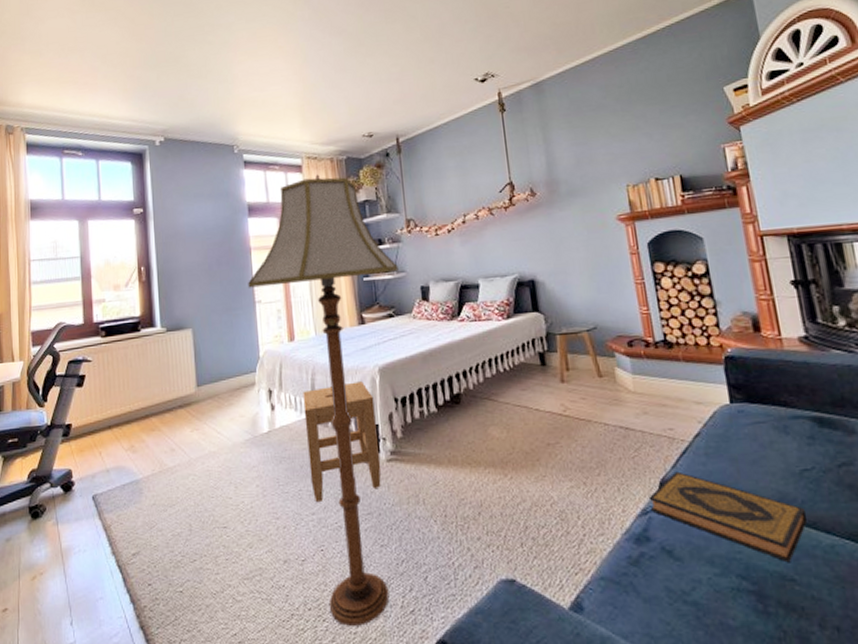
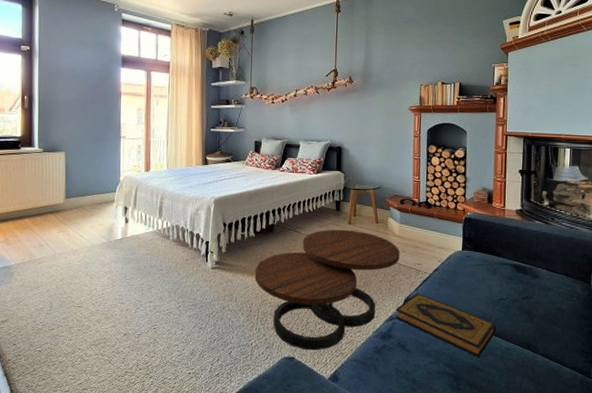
floor lamp: present [248,174,399,626] -> none [116,40,240,382]
stool: present [303,381,381,503] -> none [151,208,208,294]
coffee table: none [443,390,642,568] -> present [254,229,400,351]

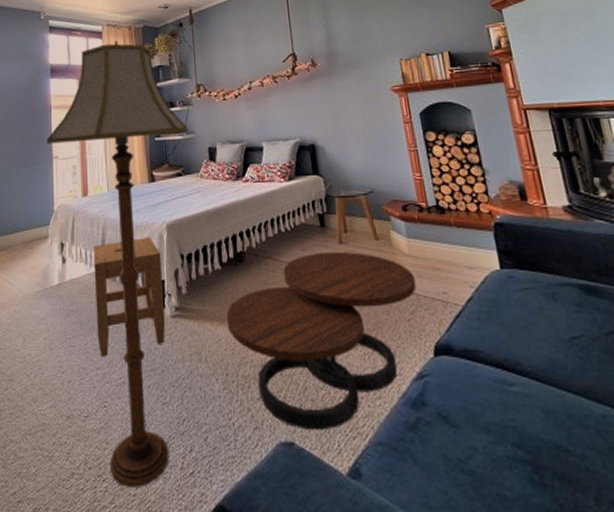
floor lamp: none [116,40,240,382] -> present [47,41,188,487]
stool: none [151,208,208,294] -> present [93,237,166,358]
hardback book: present [395,293,497,358] -> none [424,335,579,433]

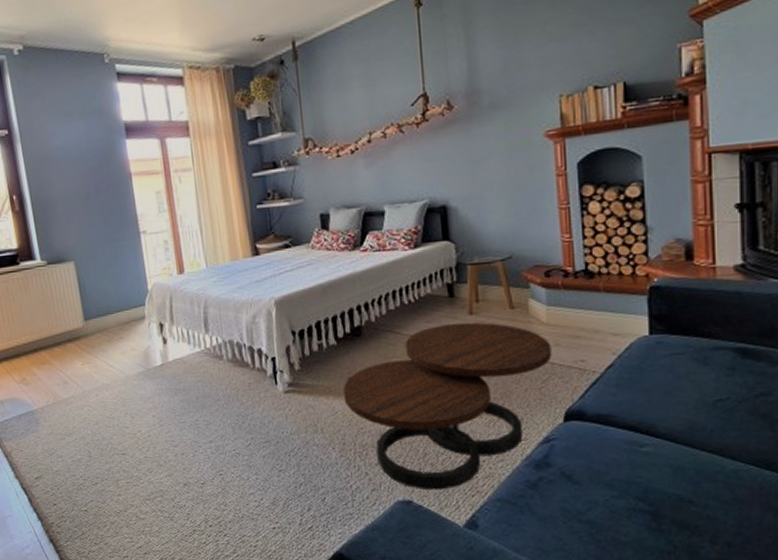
floor lamp: present [47,41,188,487] -> none [130,87,296,540]
stool: present [93,237,166,358] -> none [195,314,279,432]

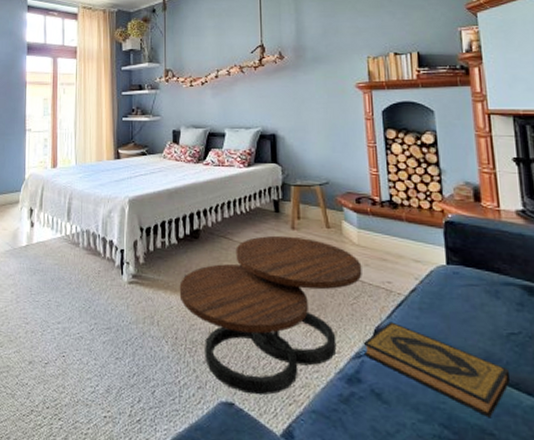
hardback book: none [552,401,715,487] -> present [363,321,511,418]

